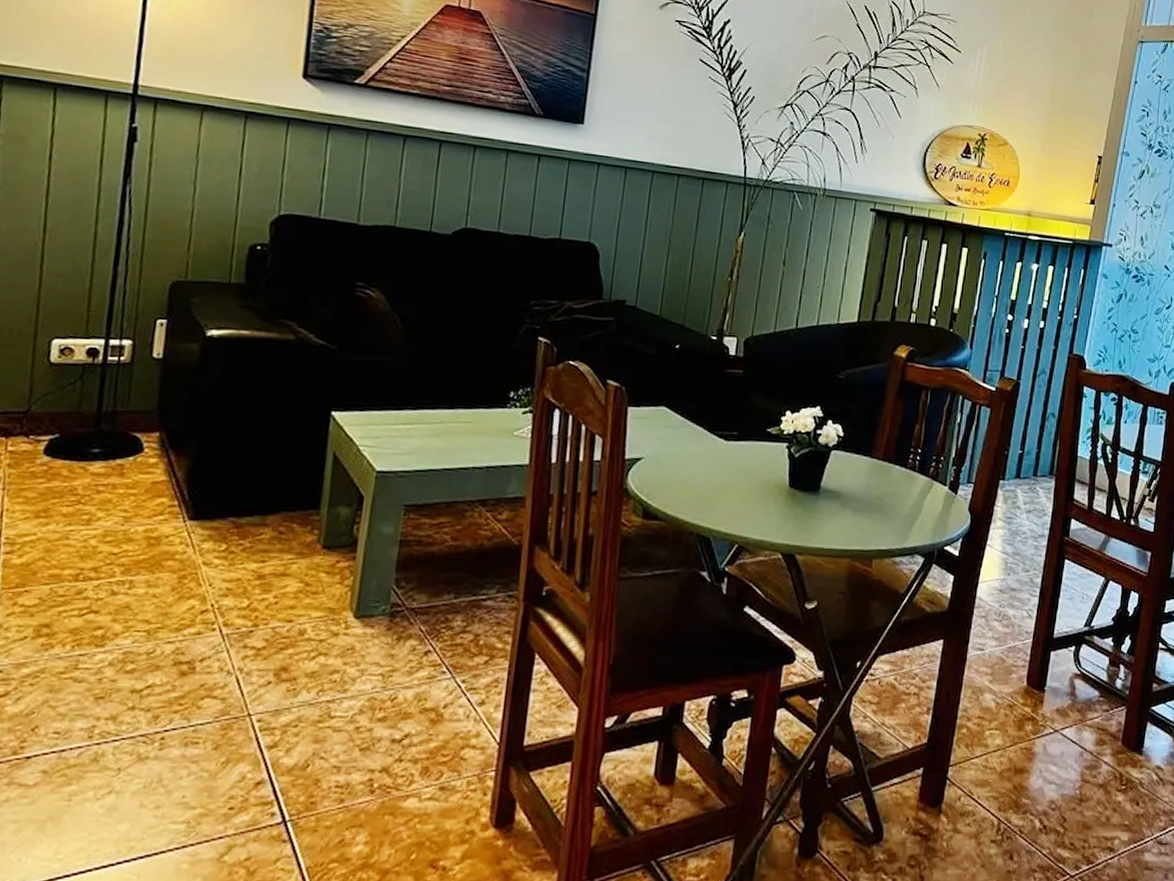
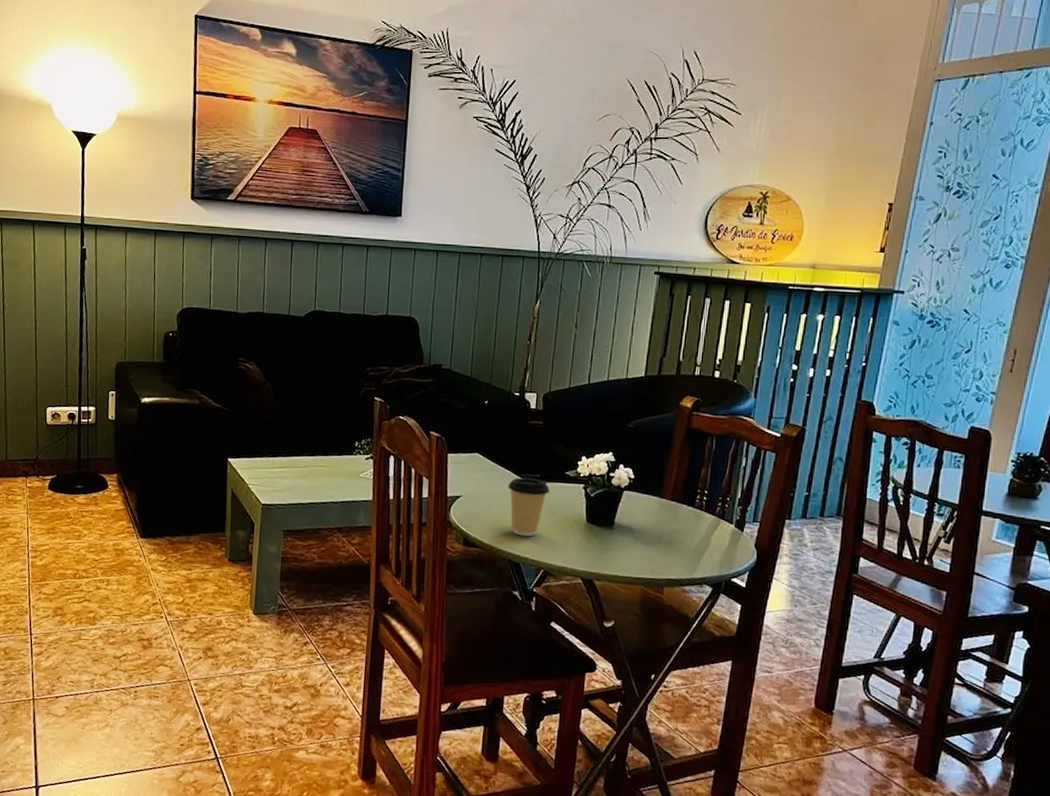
coffee cup: none [699,435,748,506] -> present [508,477,550,537]

